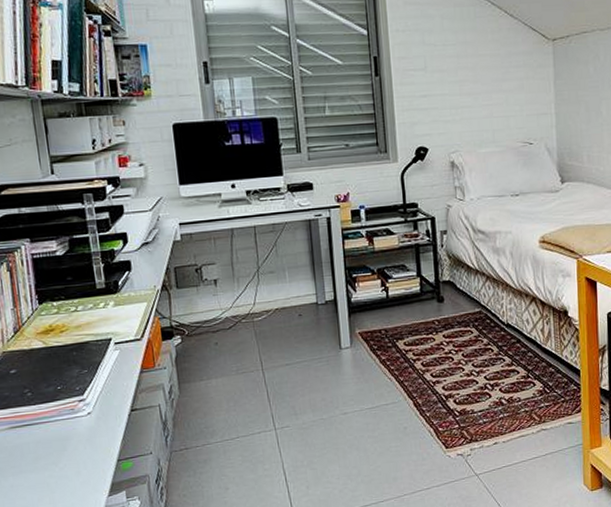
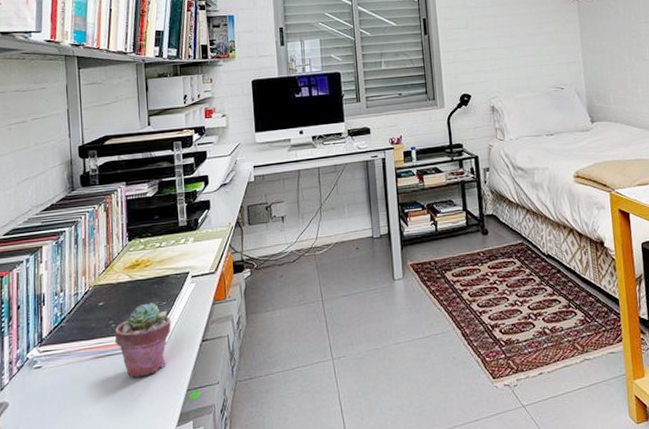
potted succulent: none [31,370,95,448] -> present [114,302,171,378]

